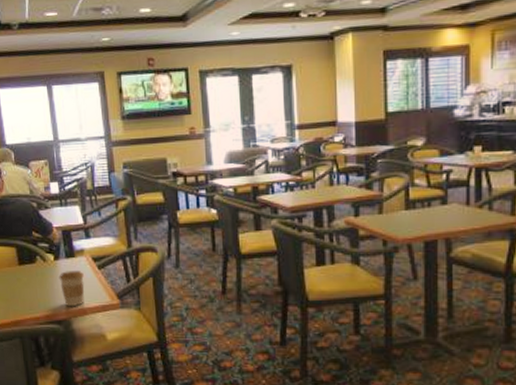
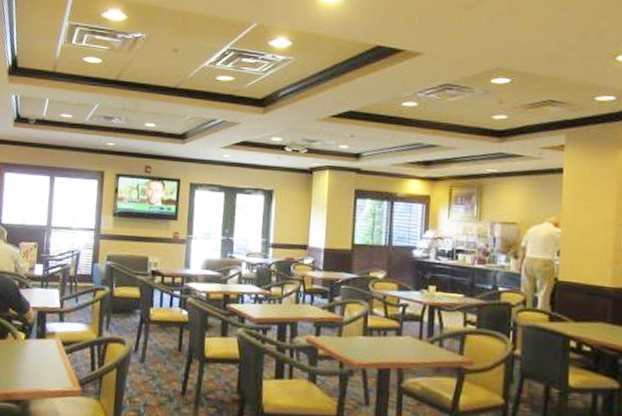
coffee cup: present [58,271,85,307] -> none [25,351,51,388]

